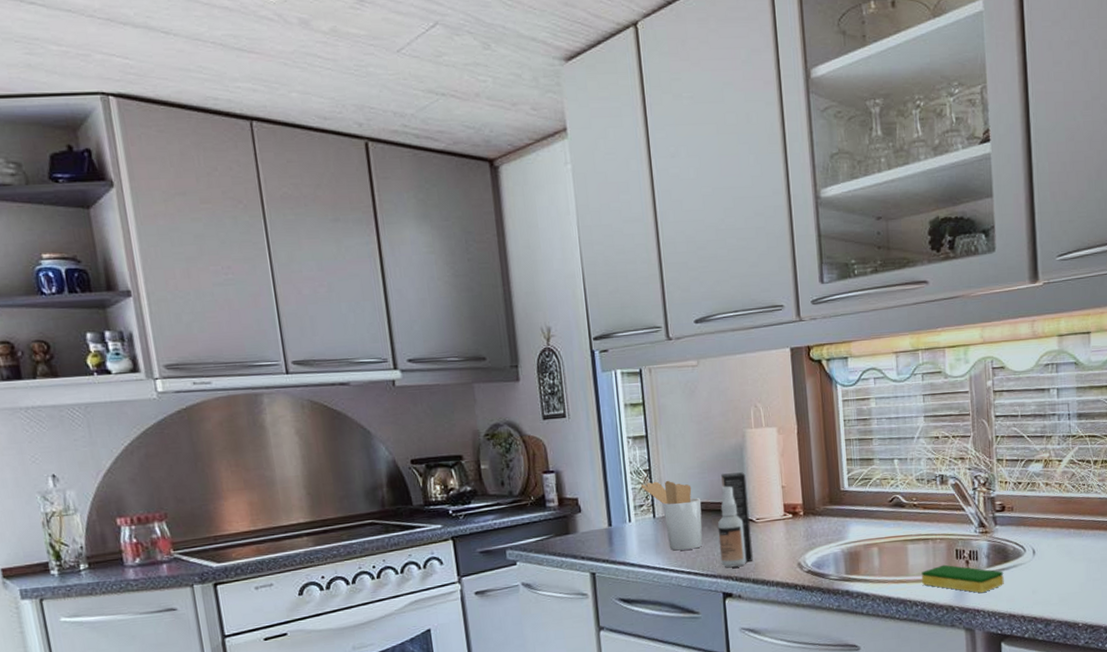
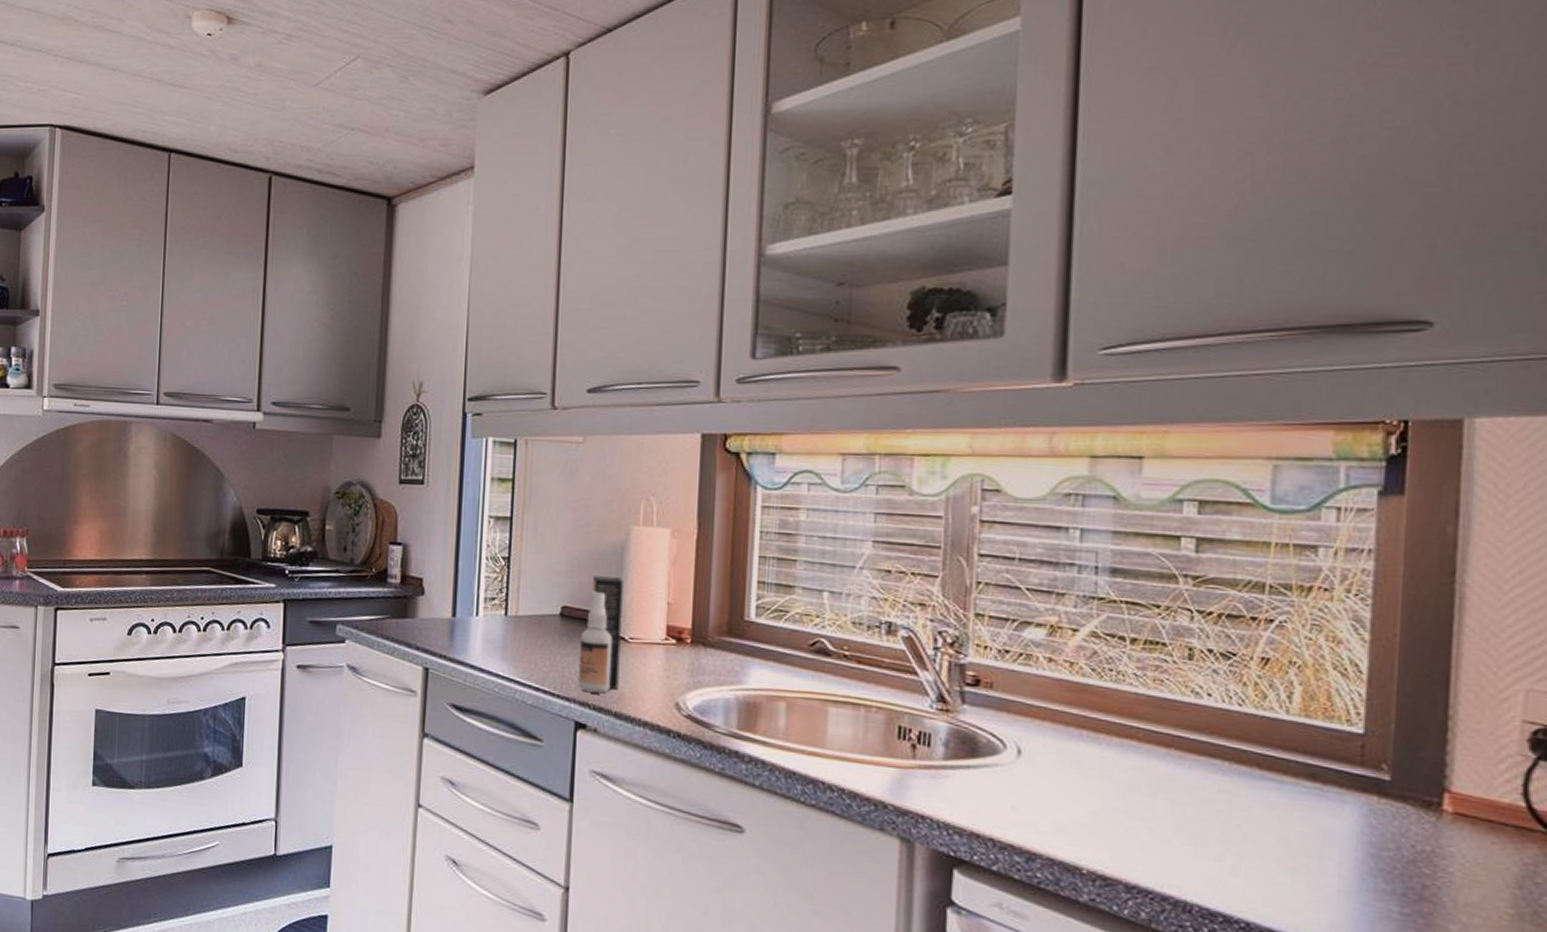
utensil holder: present [640,480,703,551] -> none [495,572,565,662]
dish sponge: present [921,564,1004,593] -> none [844,743,968,794]

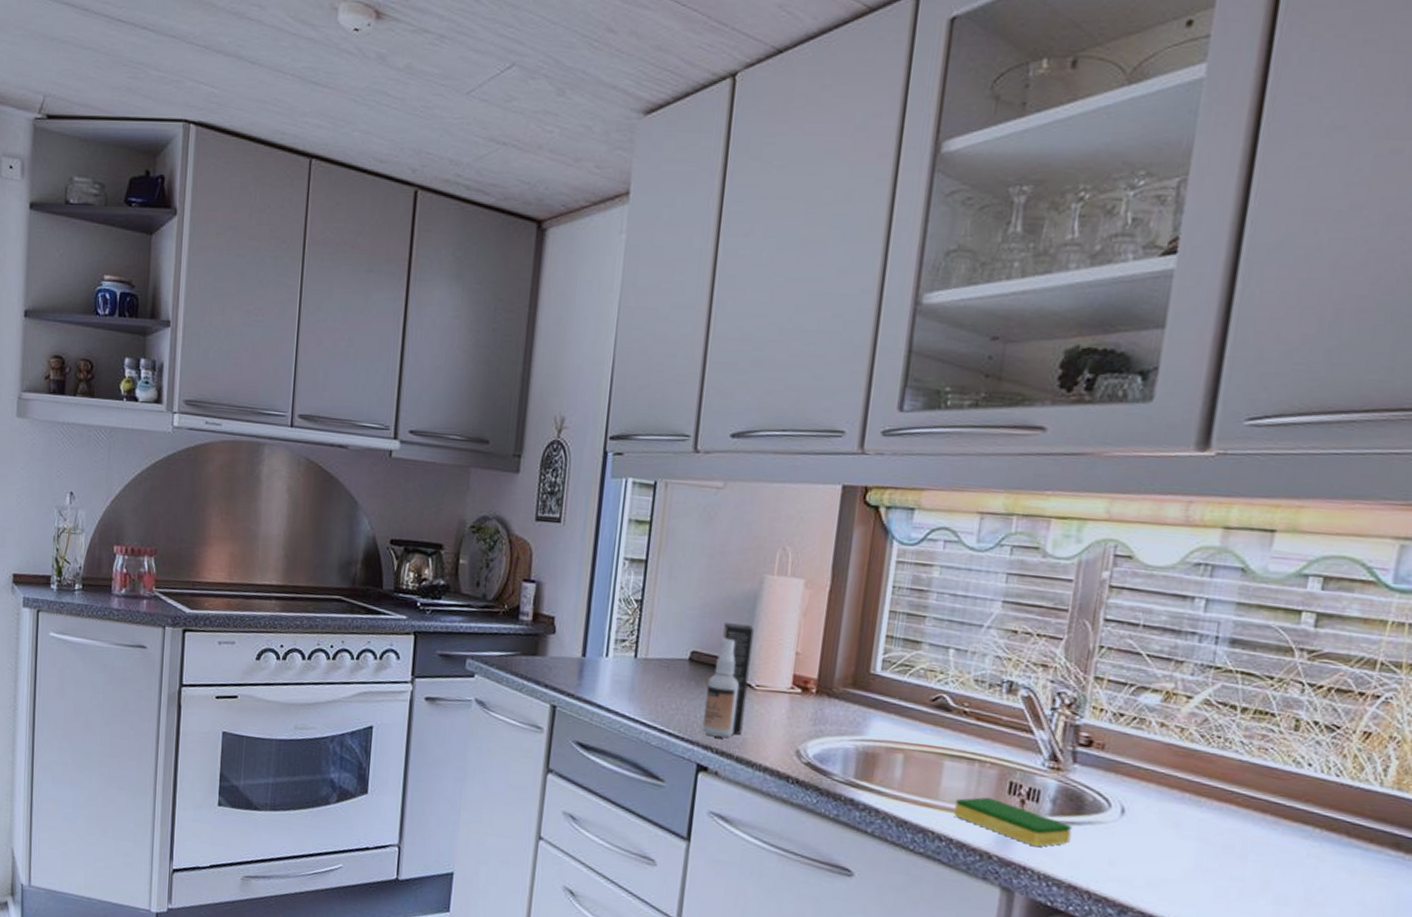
dish sponge: none [844,743,968,794] -> present [954,797,1072,847]

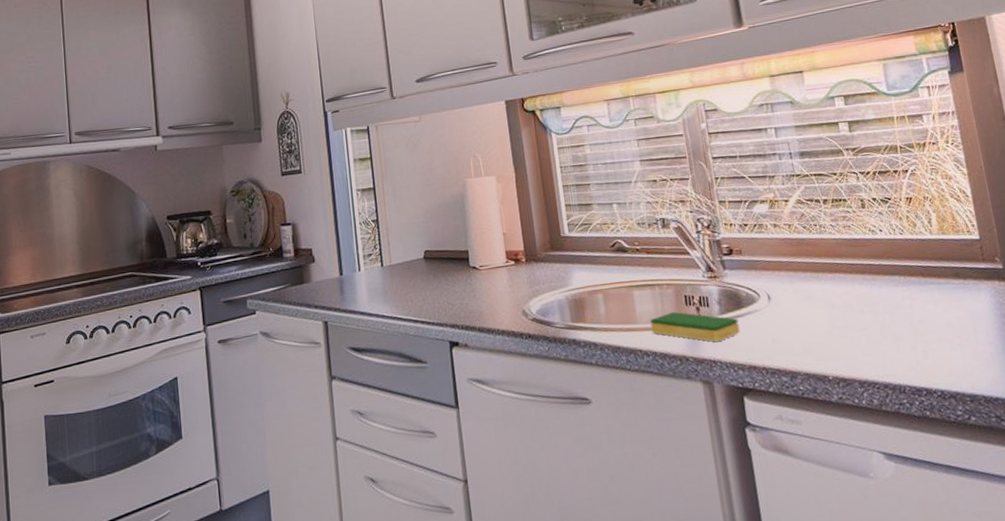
spray bottle: present [702,623,754,738] -> none [442,220,478,316]

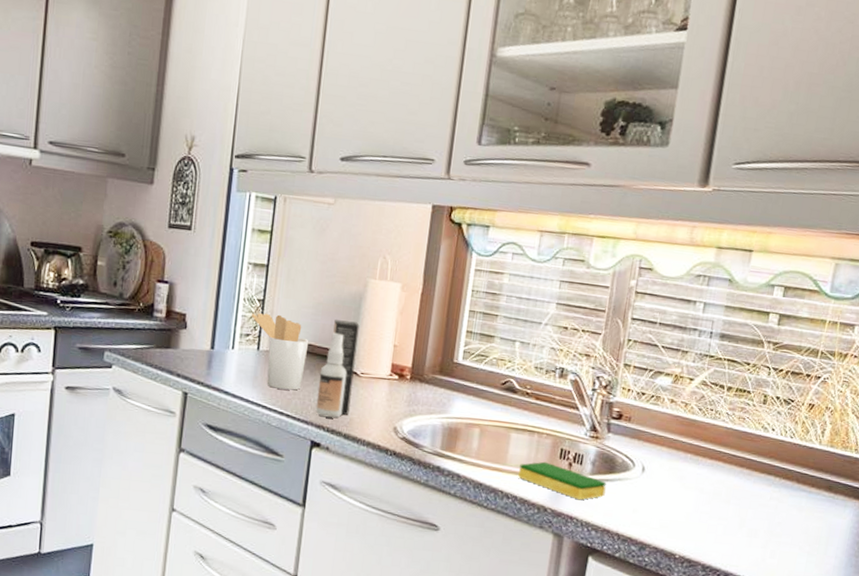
utensil holder: none [369,229,429,299] -> present [251,313,309,390]
spray bottle: none [442,220,478,316] -> present [315,320,360,419]

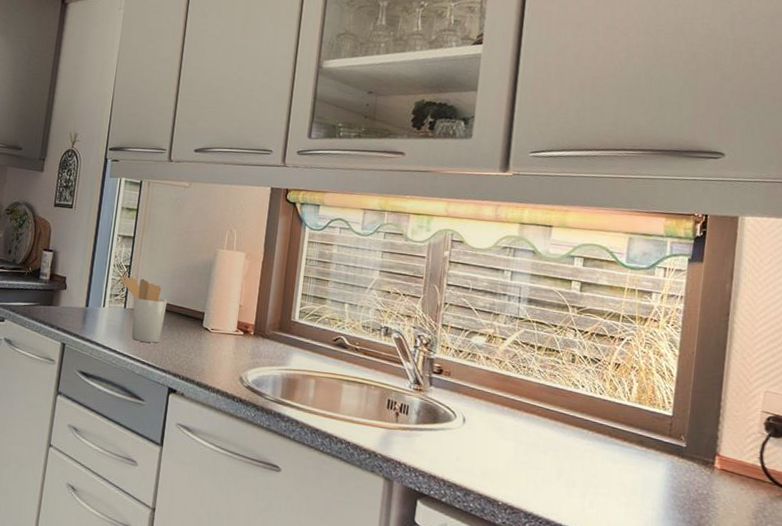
spray bottle: present [315,320,360,419] -> none [172,283,210,368]
dish sponge: present [518,461,607,500] -> none [350,411,431,447]

